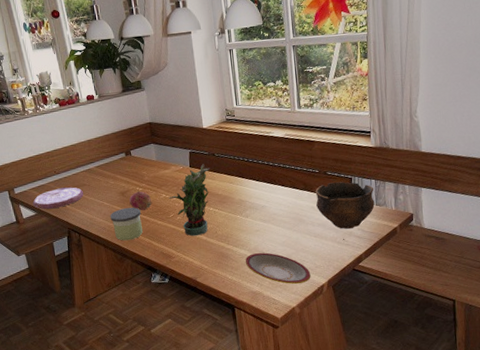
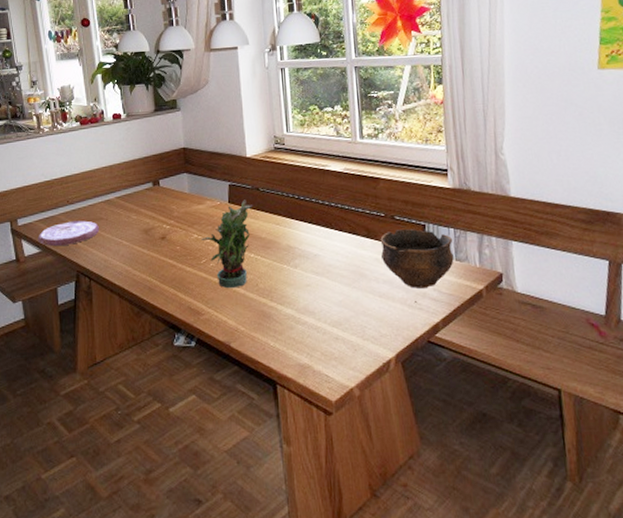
candle: present [110,207,143,241] -> none [129,248,167,290]
fruit: present [129,191,152,211] -> none [154,229,181,254]
plate: present [245,252,311,284] -> none [291,314,375,357]

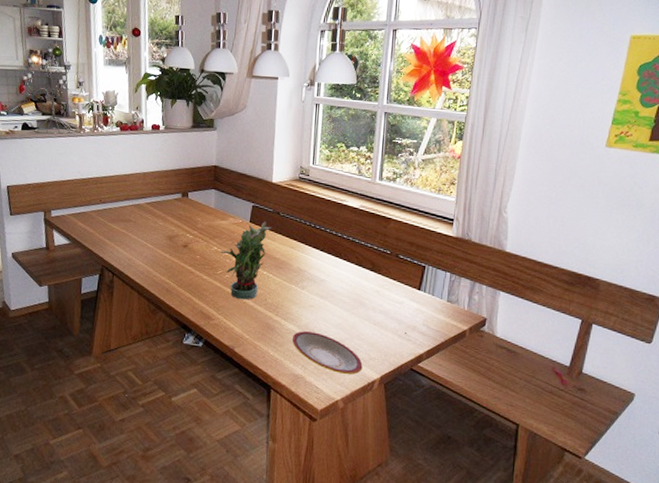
plate: present [38,220,99,247] -> none [68,219,127,241]
plate: none [291,314,375,357] -> present [291,331,363,375]
bowl: present [380,229,454,289] -> none [382,267,448,323]

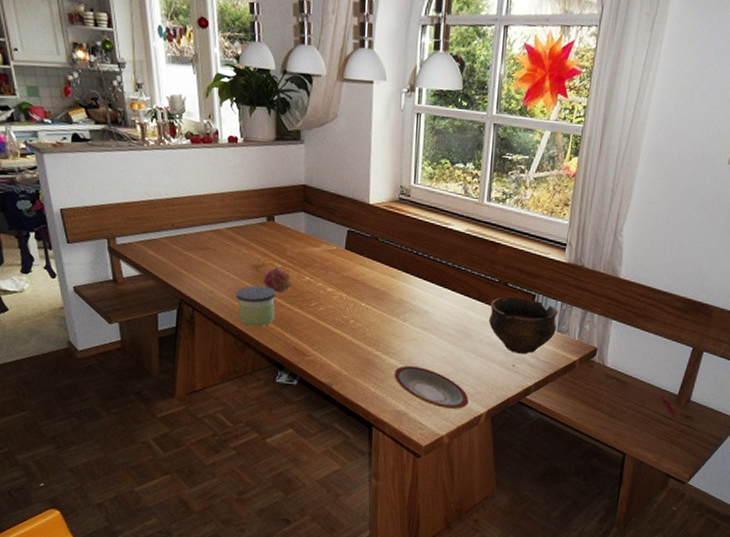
candle: none [151,254,186,292] -> present [236,285,275,327]
fruit: none [176,238,202,262] -> present [263,267,292,293]
potted plant: present [219,221,271,300] -> none [312,248,369,334]
bowl: none [382,267,448,323] -> present [489,296,559,354]

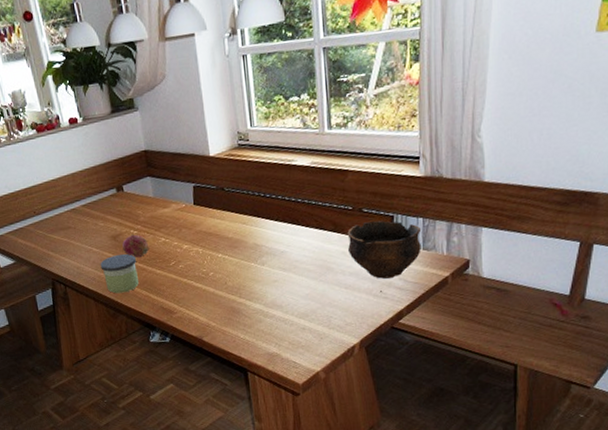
plate: present [393,366,469,409] -> none [260,307,340,345]

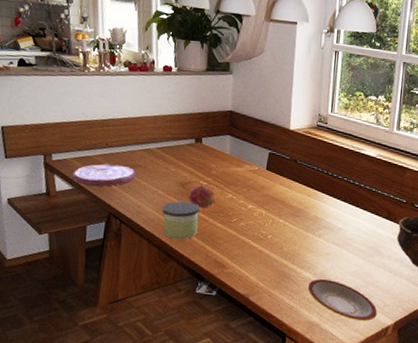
plate: none [10,230,69,257] -> present [71,164,136,187]
plate: none [260,307,340,345] -> present [307,279,377,321]

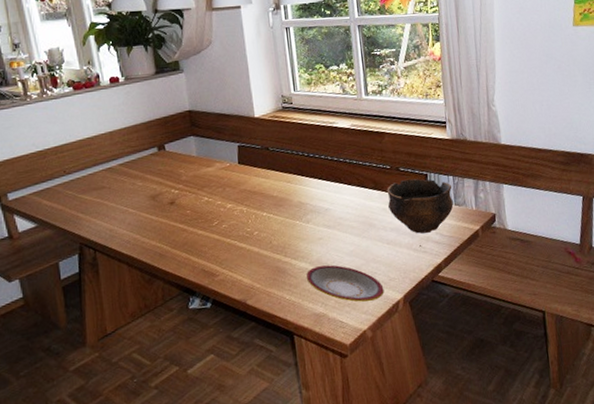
plate: present [71,164,136,187] -> none [32,190,102,220]
candle: present [162,201,200,240] -> none [136,214,178,257]
fruit: present [189,185,216,209] -> none [162,194,191,219]

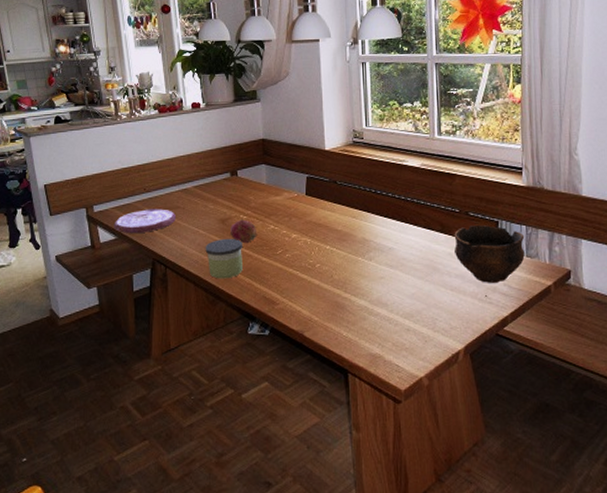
plate: none [32,190,102,220] -> present [113,209,175,234]
candle: none [136,214,178,257] -> present [205,238,243,279]
fruit: none [162,194,191,219] -> present [230,219,258,244]
plate: present [306,265,384,302] -> none [364,306,444,348]

